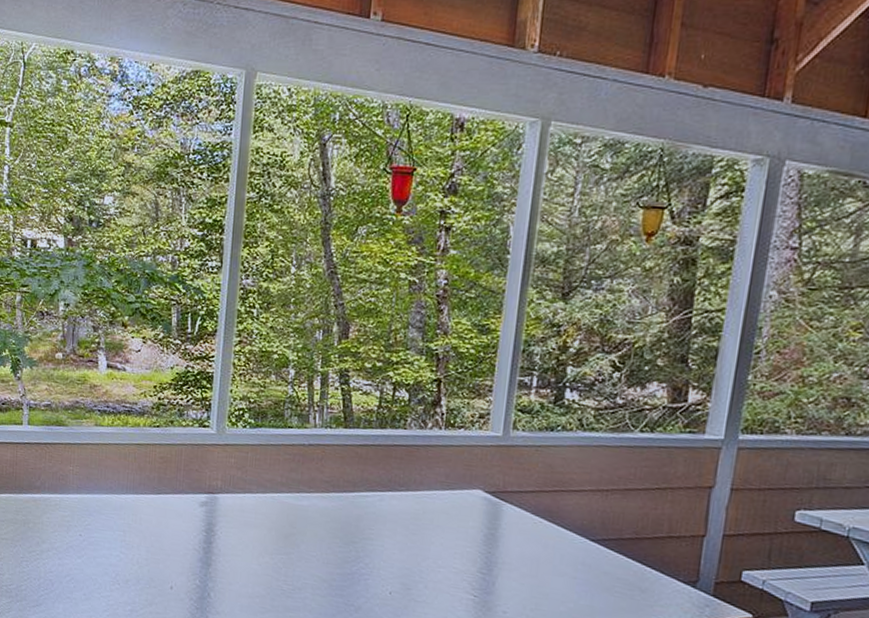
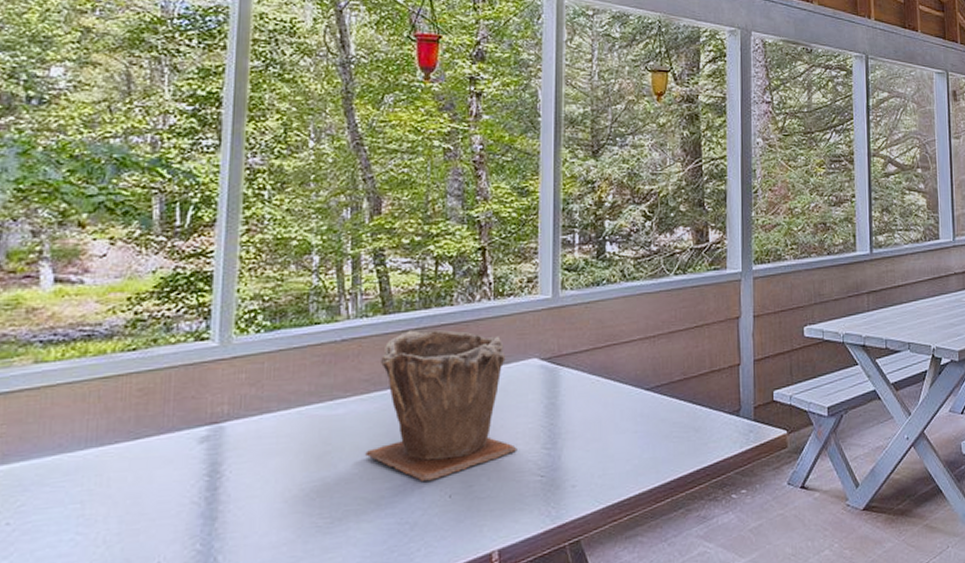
plant pot: none [323,445,454,576] -> present [365,330,517,481]

